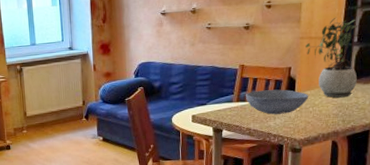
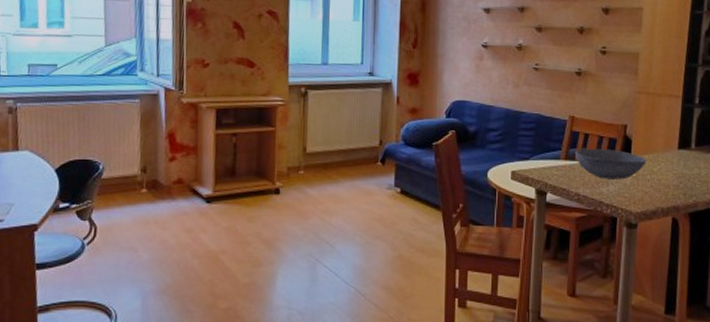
potted plant: present [306,17,357,98] -> none [643,73,699,167]

